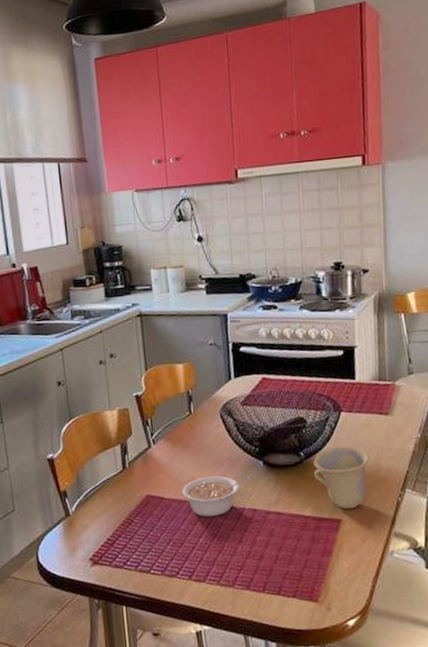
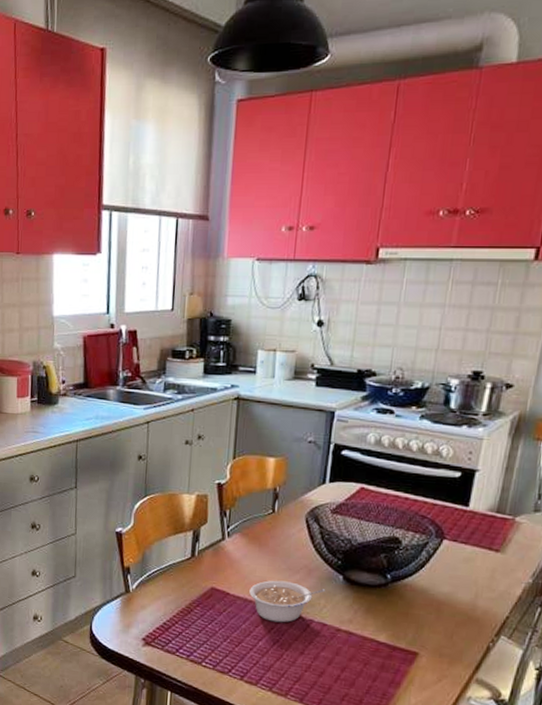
cup: present [313,446,370,509] -> none [397,576,466,645]

